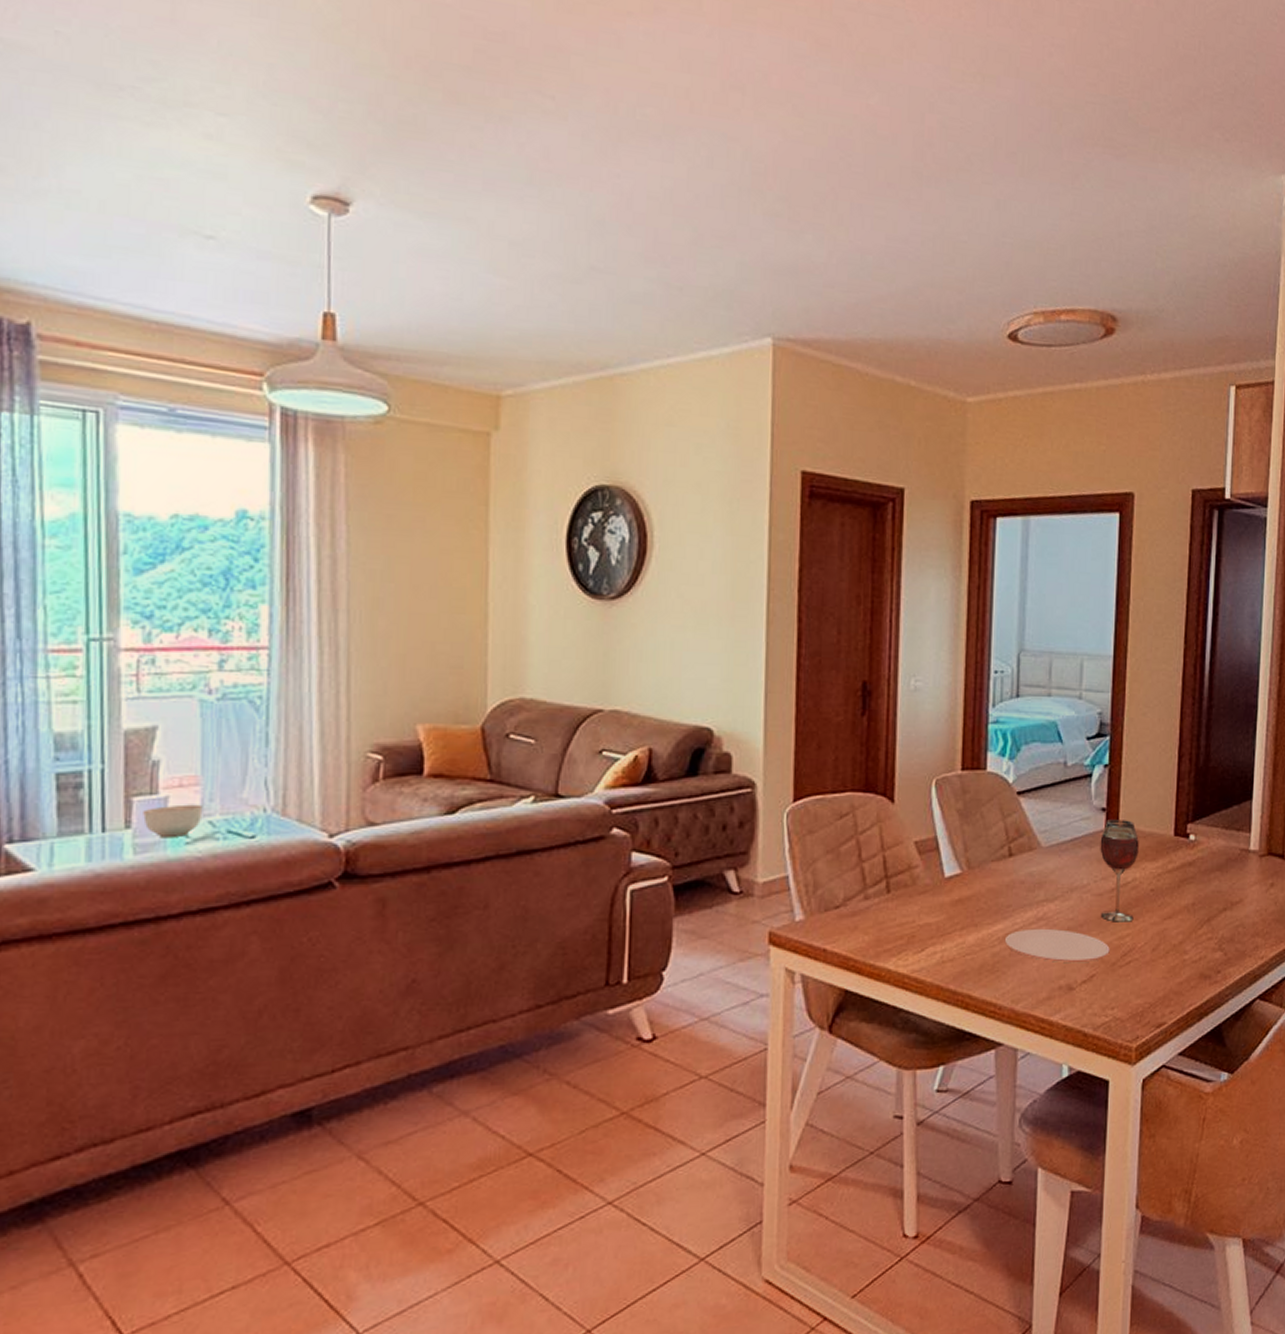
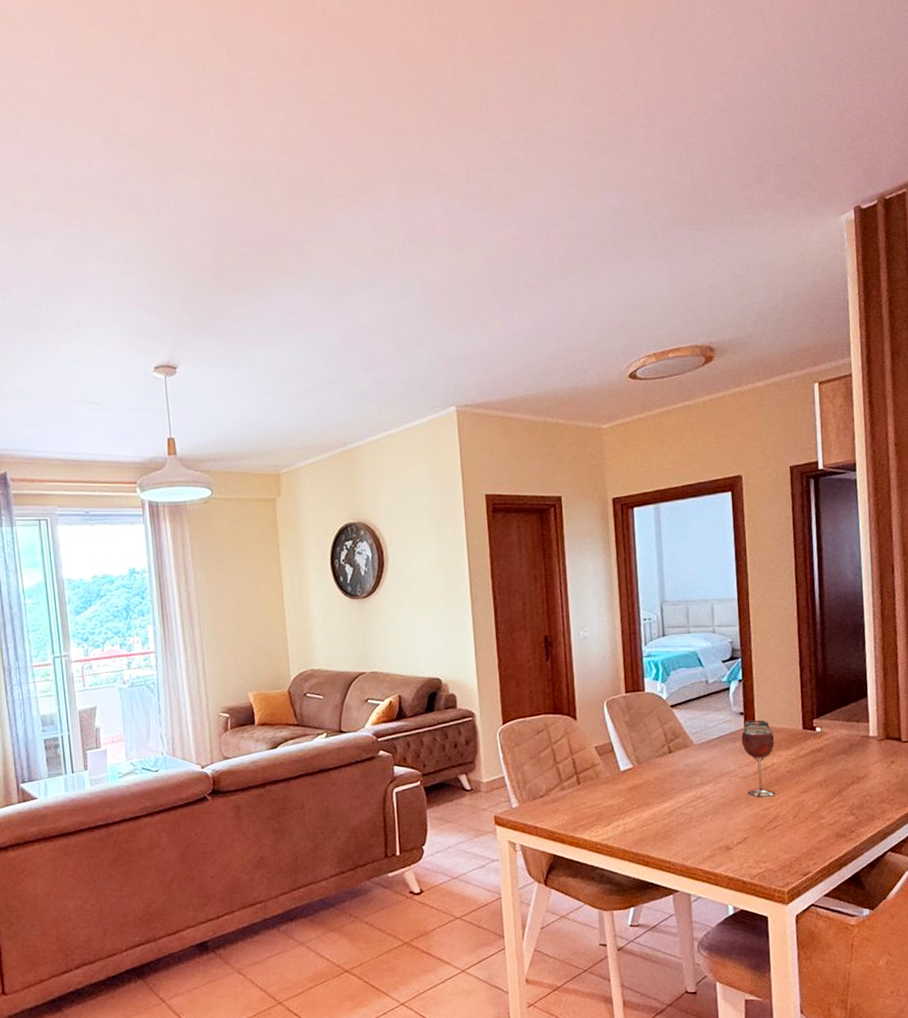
bowl: present [143,804,203,838] -> none [94,753,127,775]
plate: present [1004,928,1110,962] -> none [672,804,758,829]

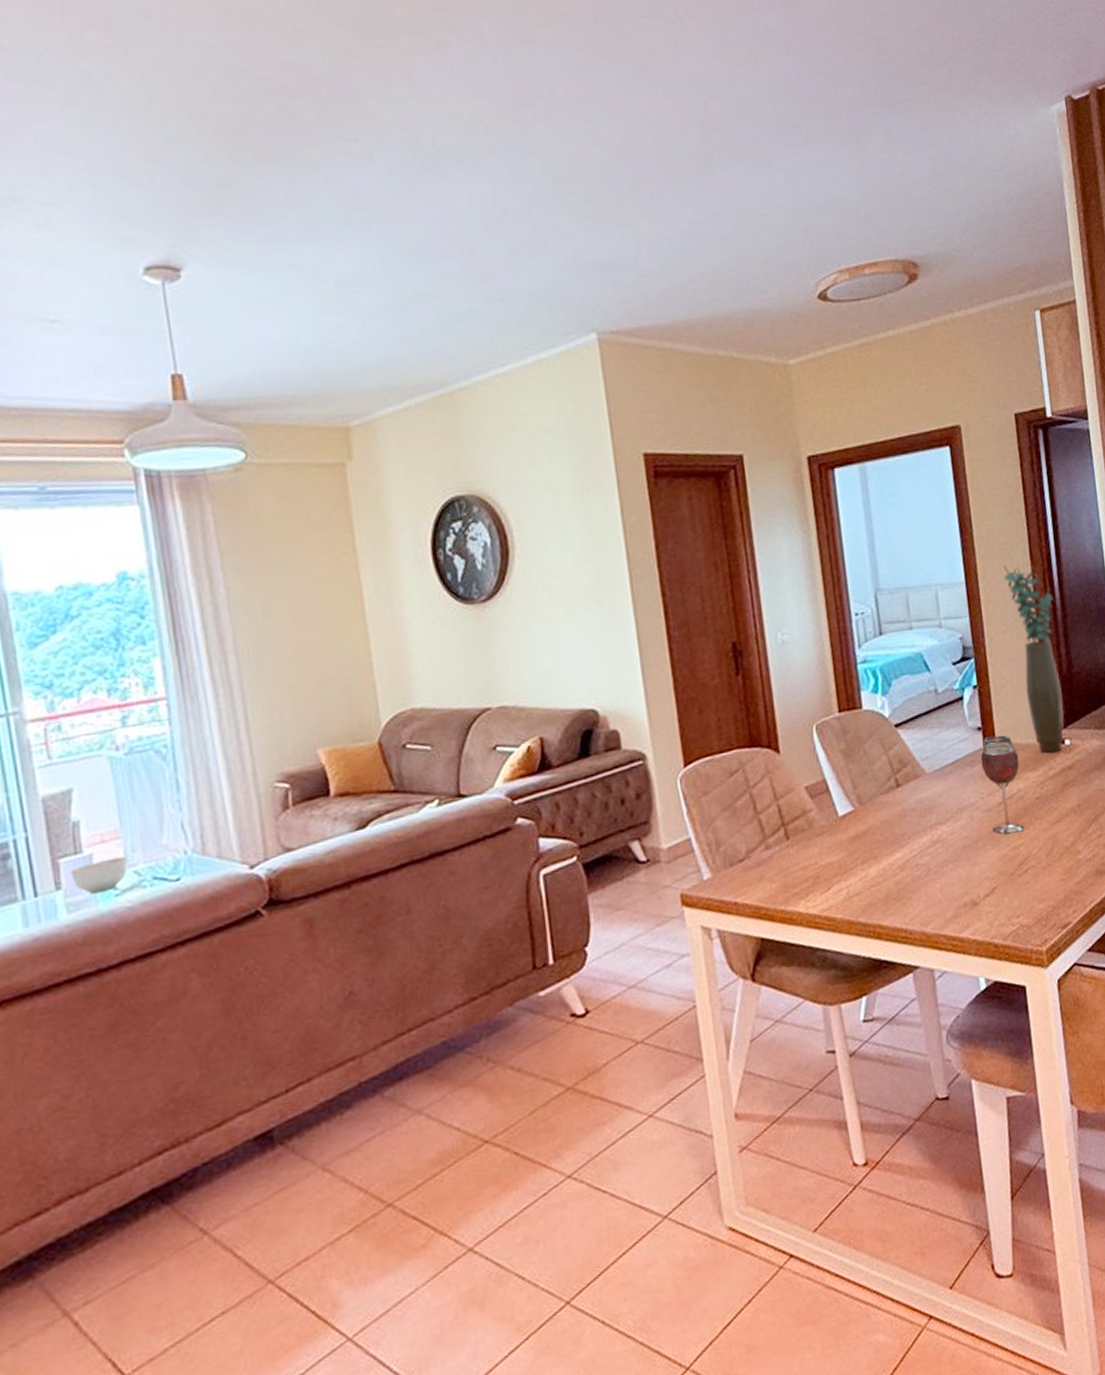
bowl: none [94,753,127,775] -> present [71,856,127,895]
vase: none [771,586,817,737] -> present [1003,565,1064,753]

